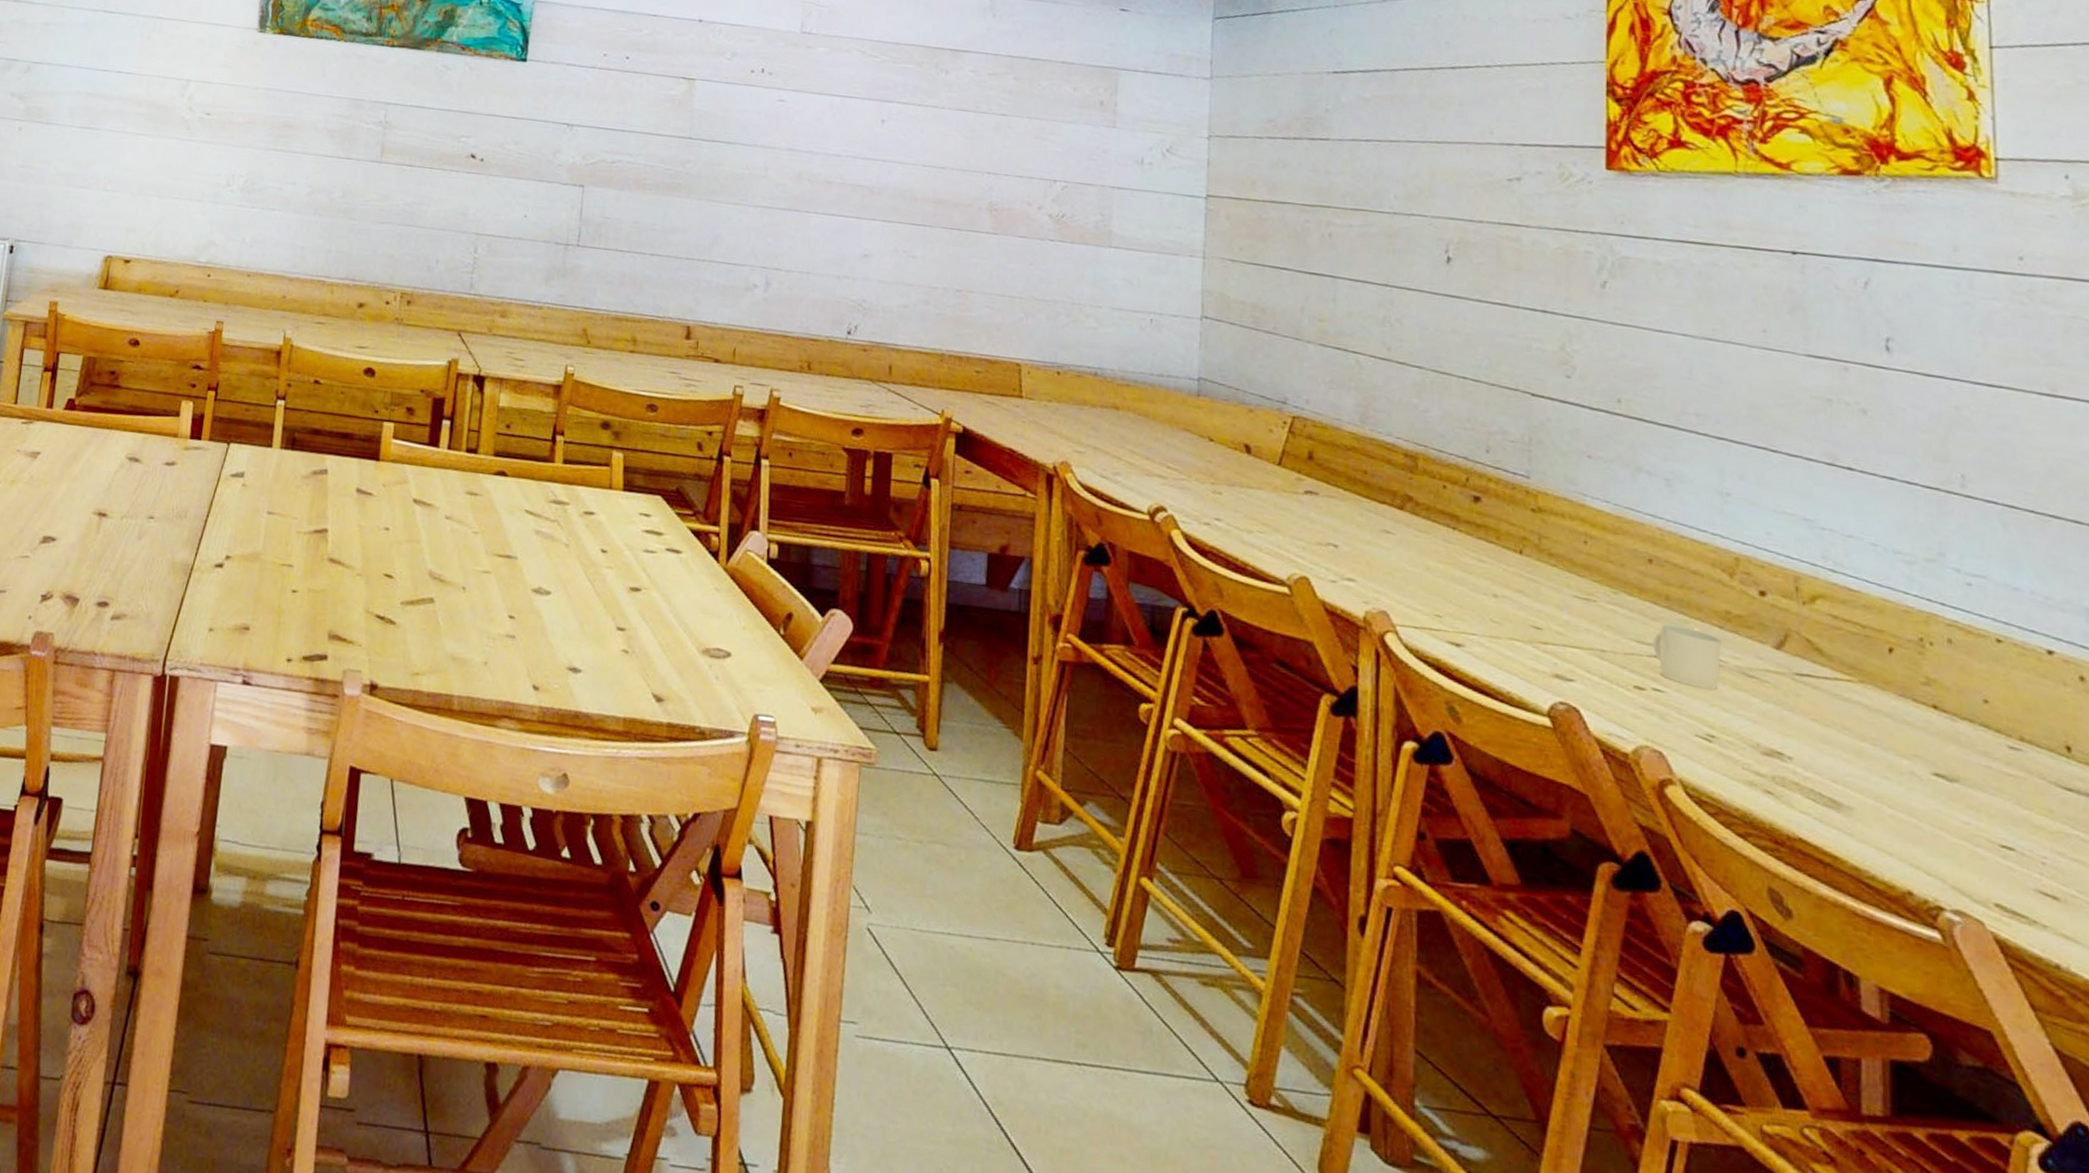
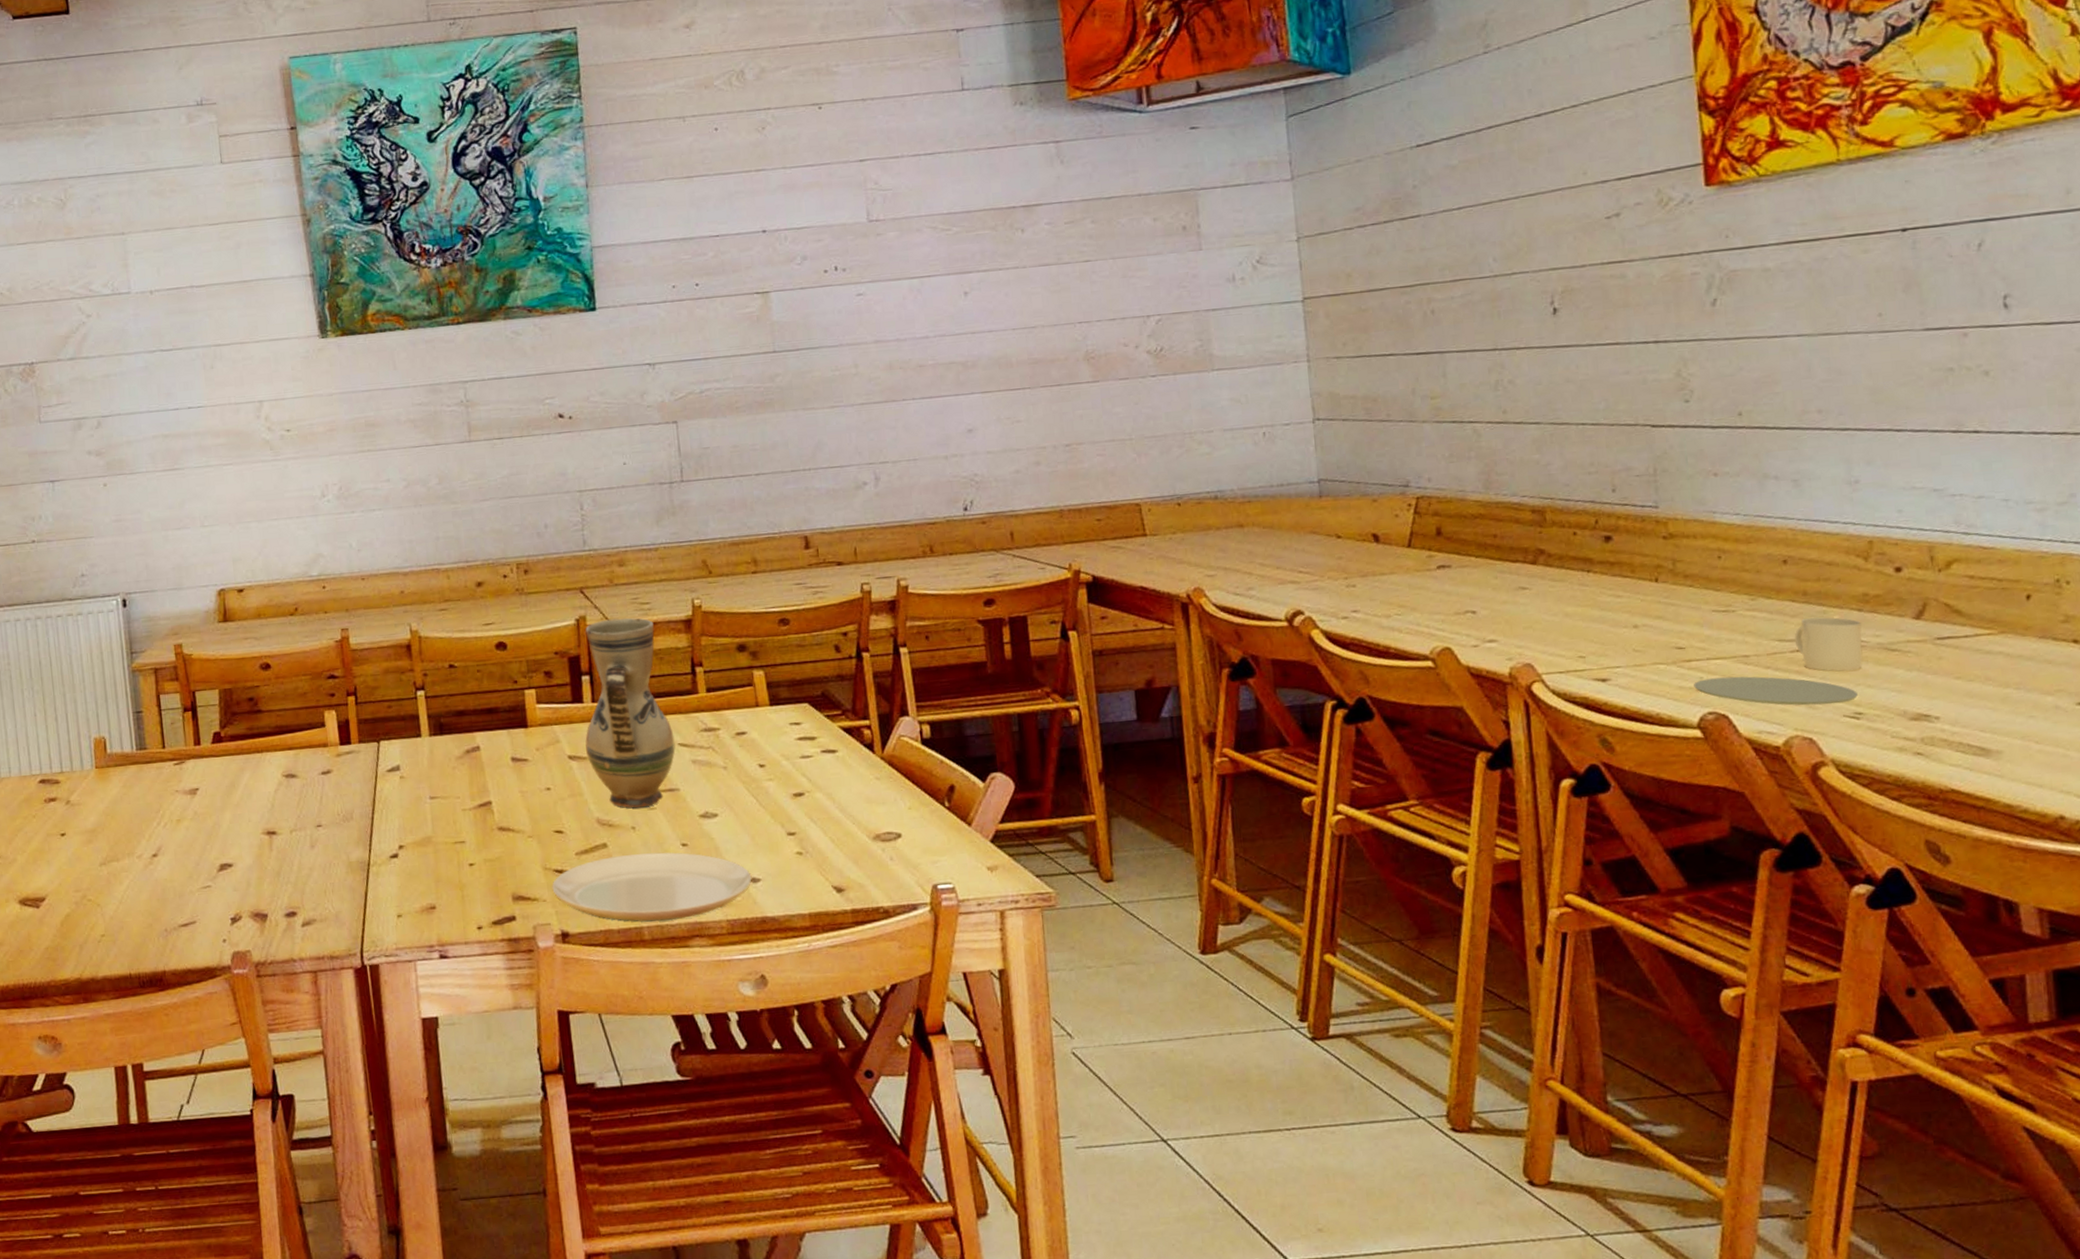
plate: none [370,613,573,696] -> present [552,852,752,922]
pitcher: none [432,367,524,569] -> present [585,617,676,808]
plate: none [1548,665,1712,722] -> present [1694,676,1858,706]

